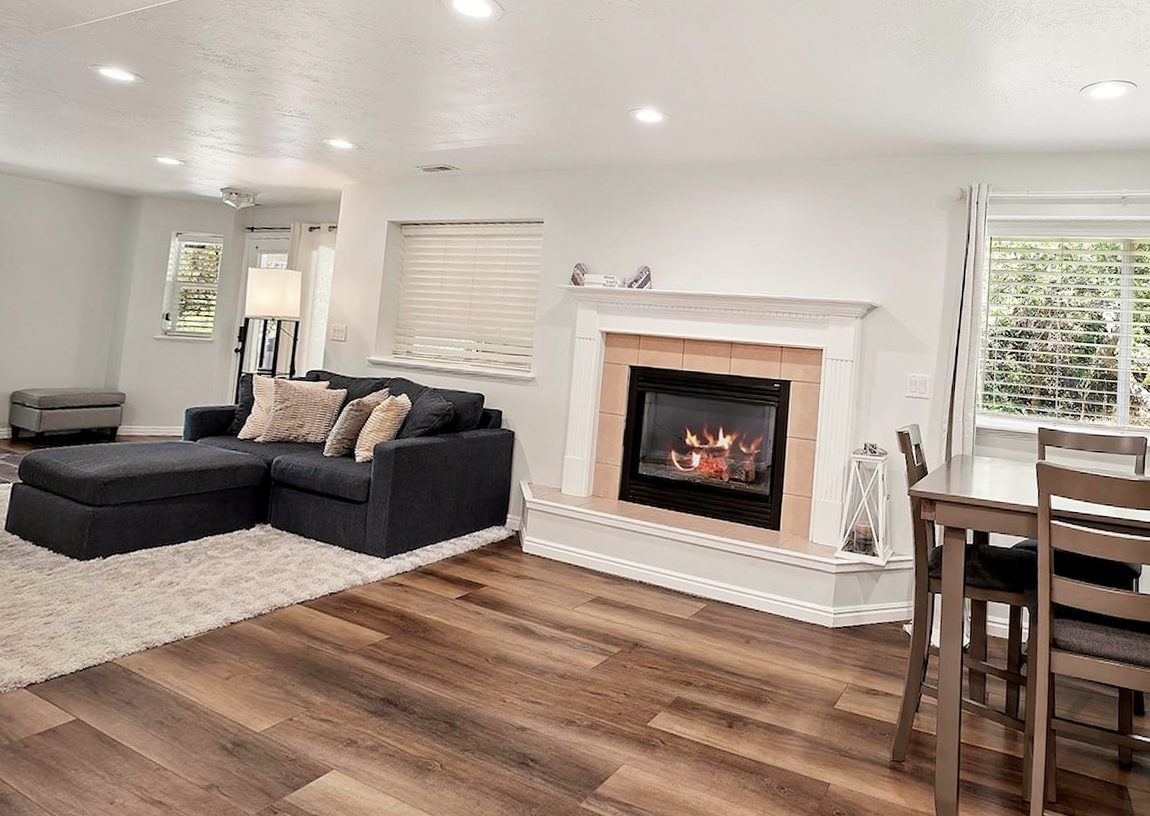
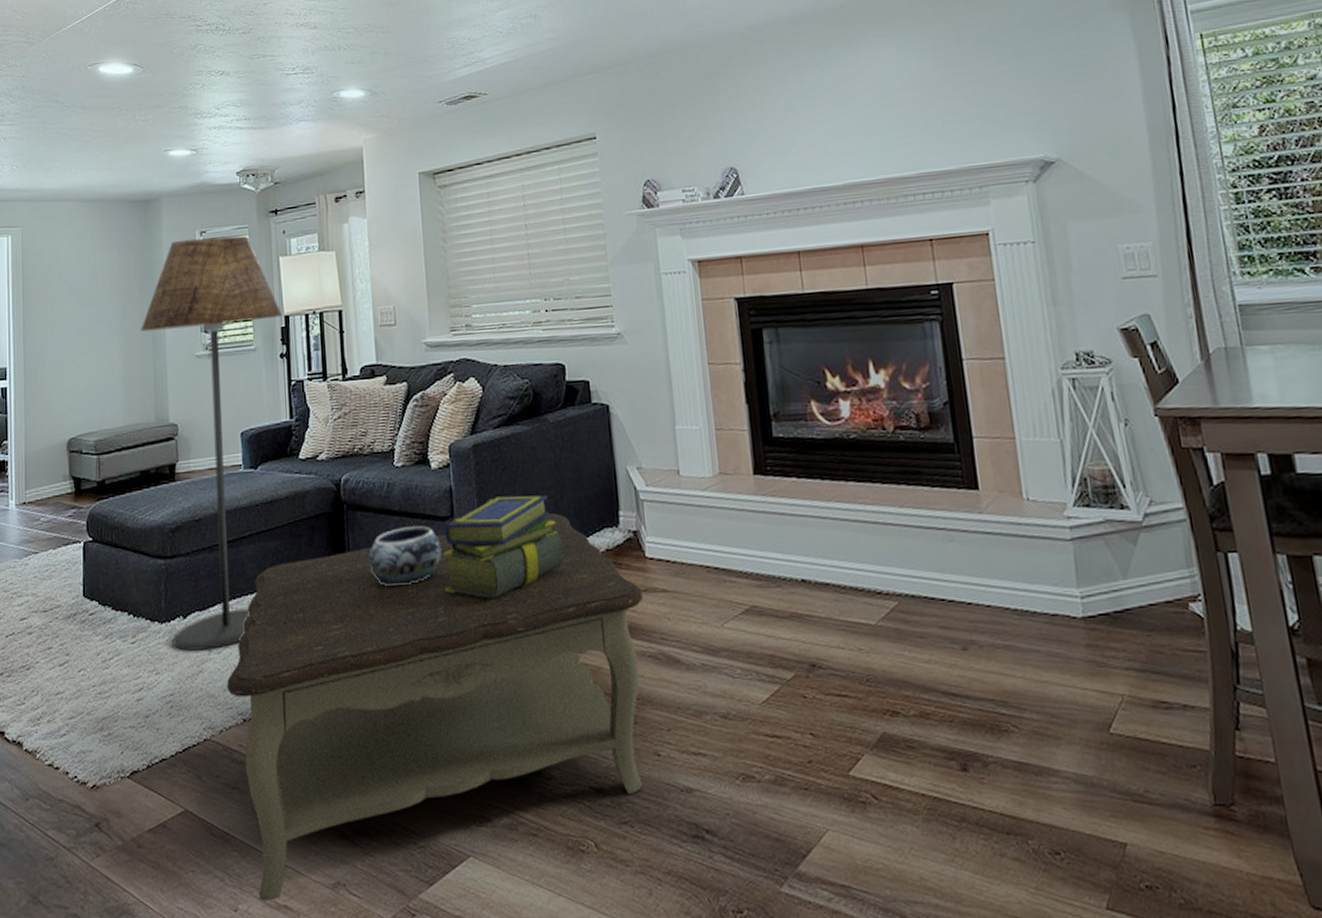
floor lamp: none [89,236,243,587] -> present [140,236,282,651]
coffee table: none [135,510,515,797] -> present [227,513,643,901]
decorative bowl: none [286,505,353,553] -> present [369,526,442,587]
stack of books: none [350,491,457,571] -> present [443,495,564,599]

